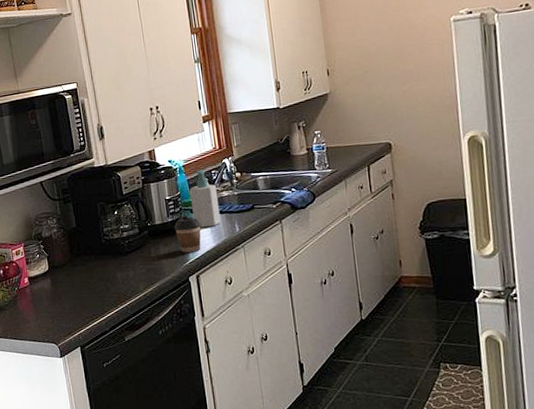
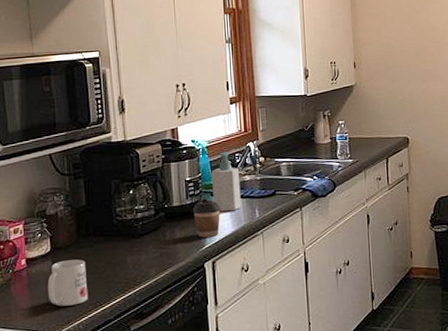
mug: none [48,277,85,319] -> present [47,259,88,306]

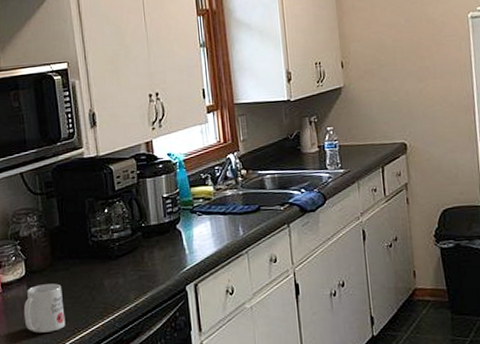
coffee cup: present [192,198,221,237] -> none [171,216,202,258]
soap bottle: present [211,151,241,212] -> none [189,164,224,230]

